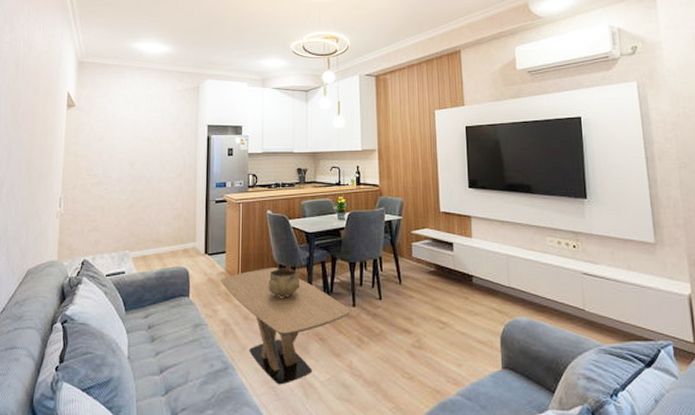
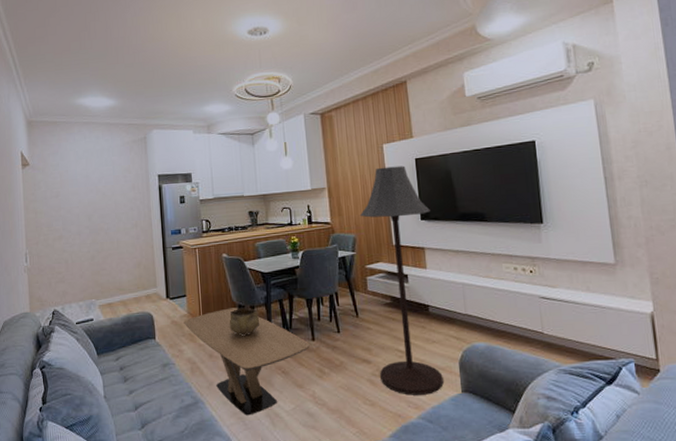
floor lamp: none [408,132,484,370] -> present [359,165,444,395]

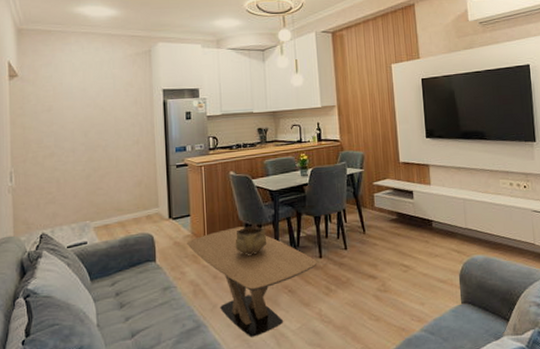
floor lamp: present [359,165,444,395] -> none [368,85,445,309]

